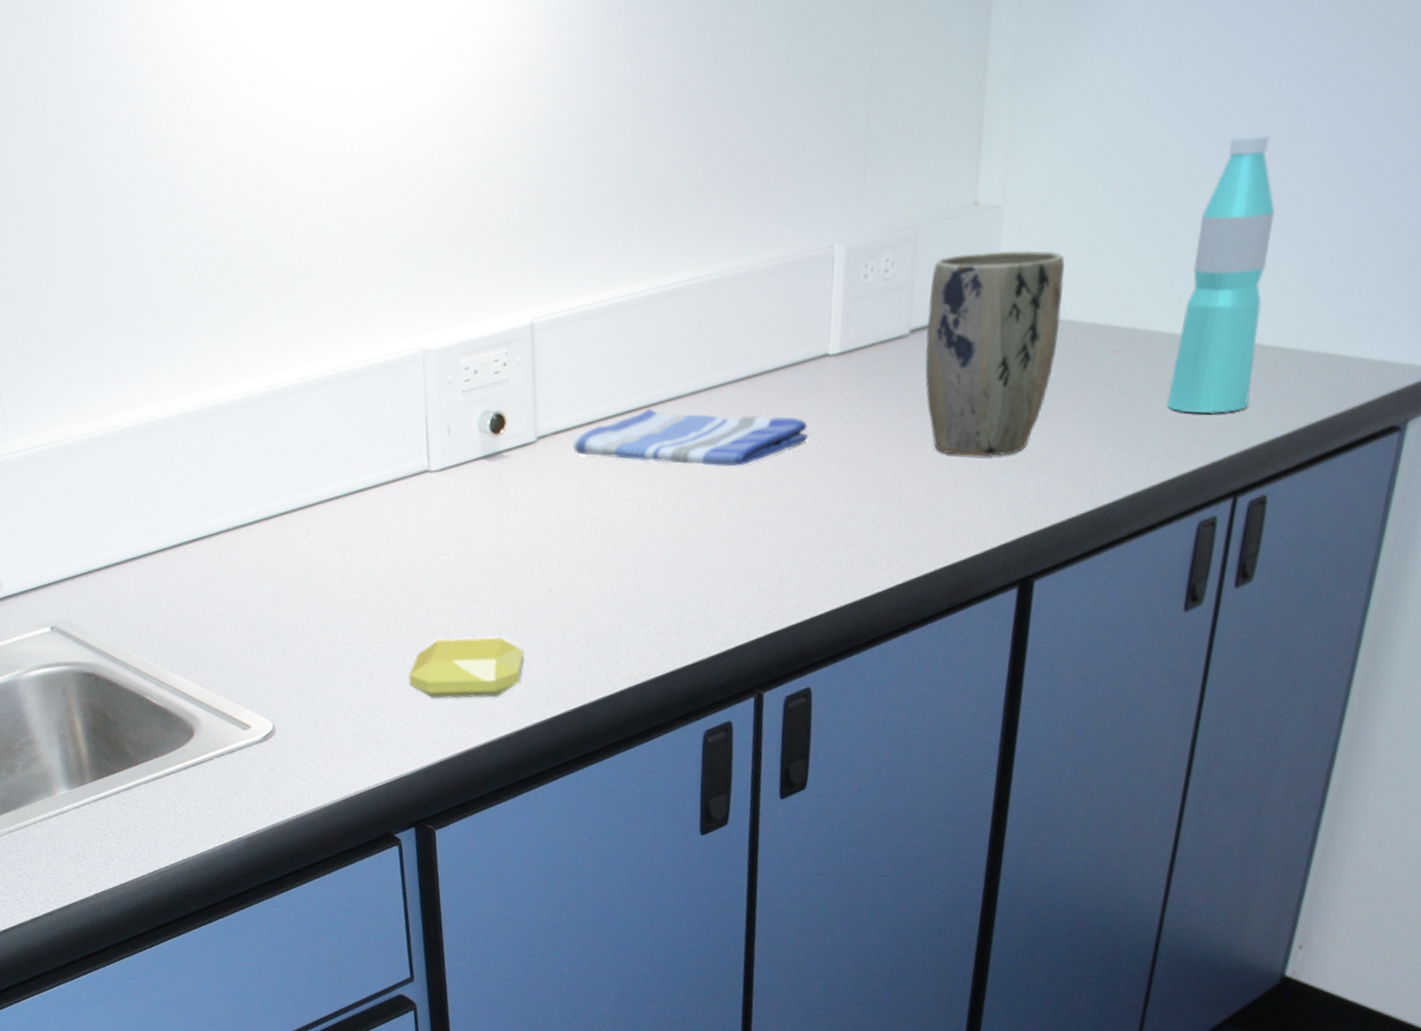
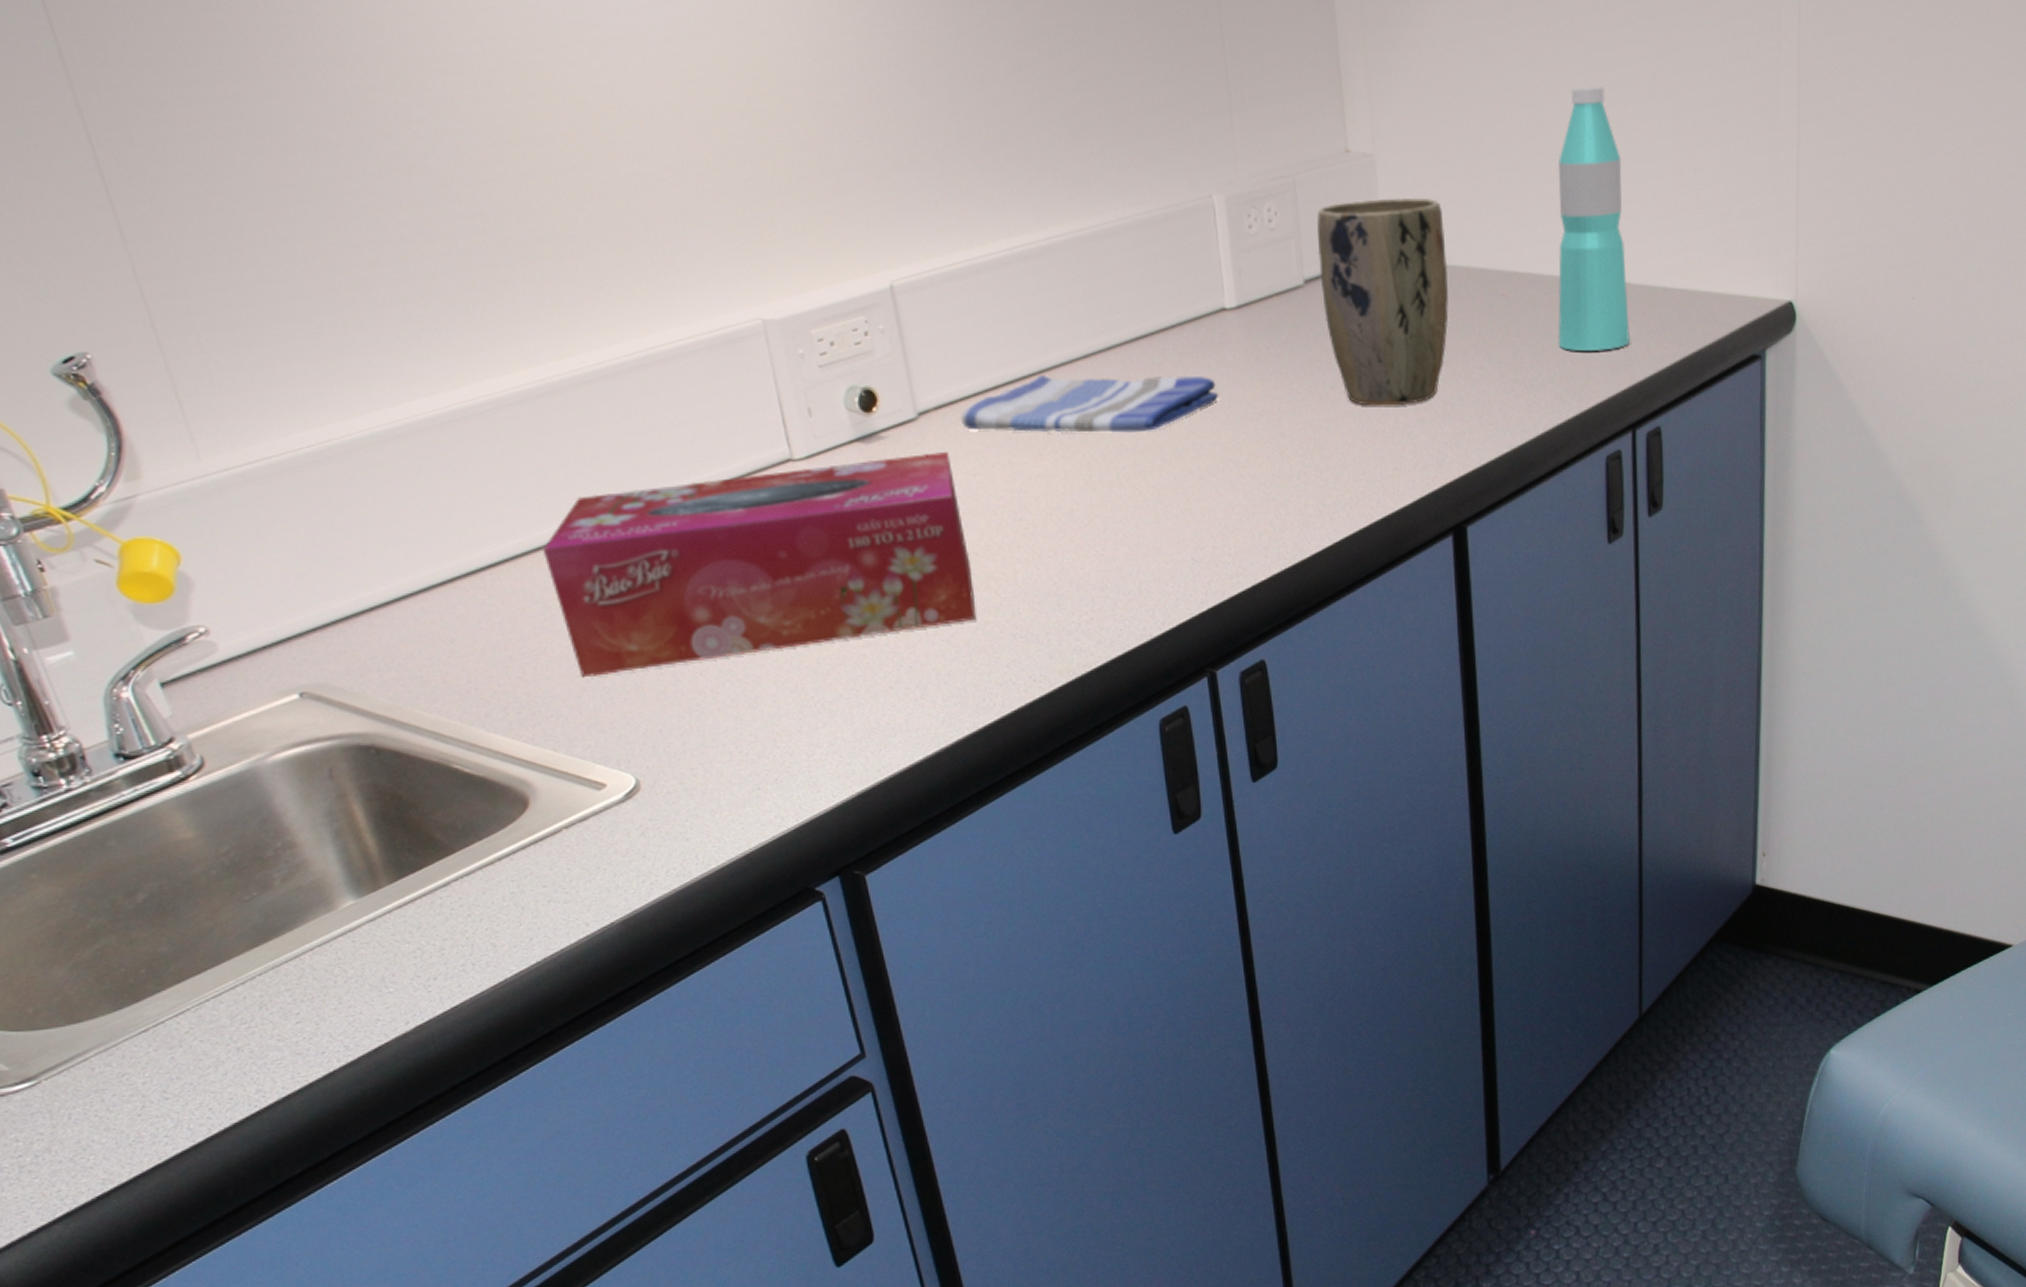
tissue box: none [230,472,562,639] -> present [542,451,977,678]
soap bar: present [408,637,525,699] -> none [803,643,942,722]

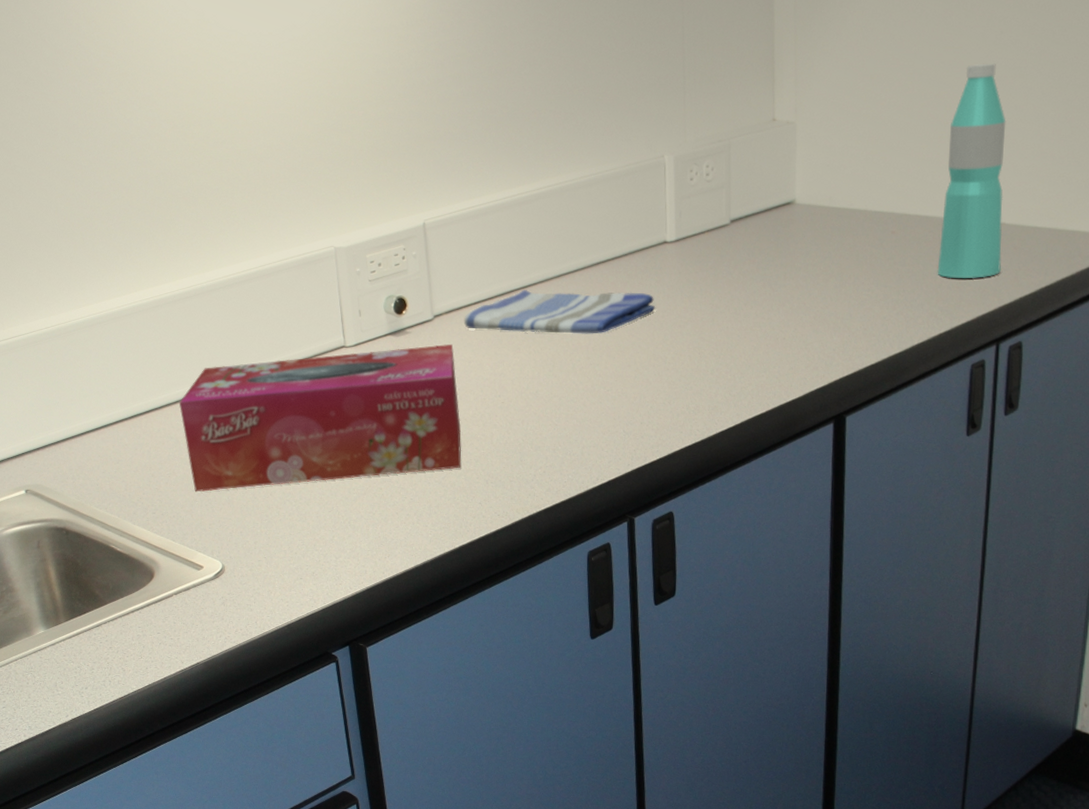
plant pot: present [1316,197,1449,406] -> none [743,155,849,319]

